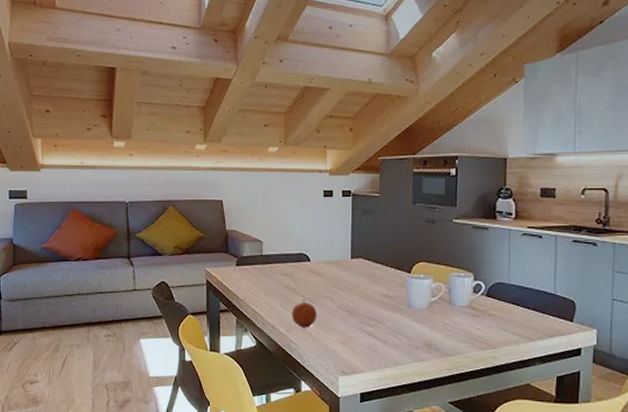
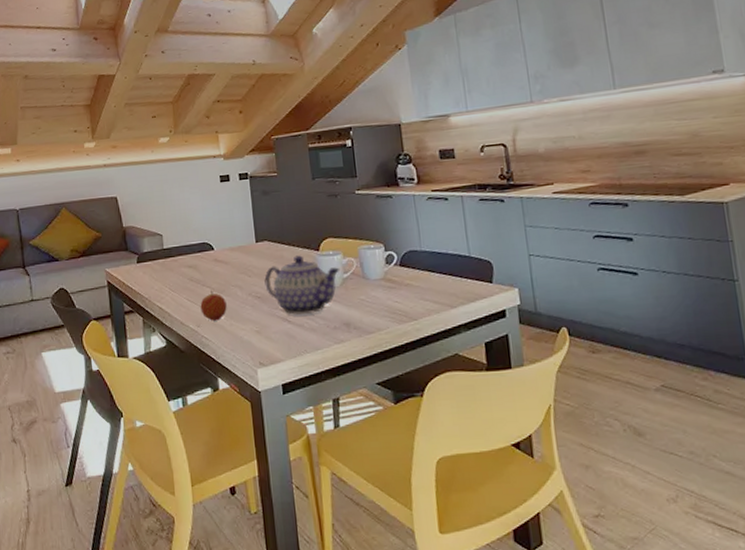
teapot: none [355,275,429,331] -> present [264,255,341,315]

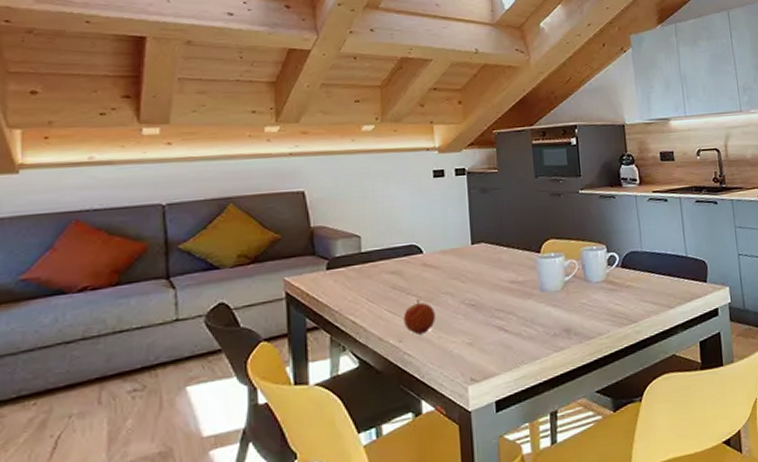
teapot: present [264,255,341,315] -> none [480,258,562,323]

